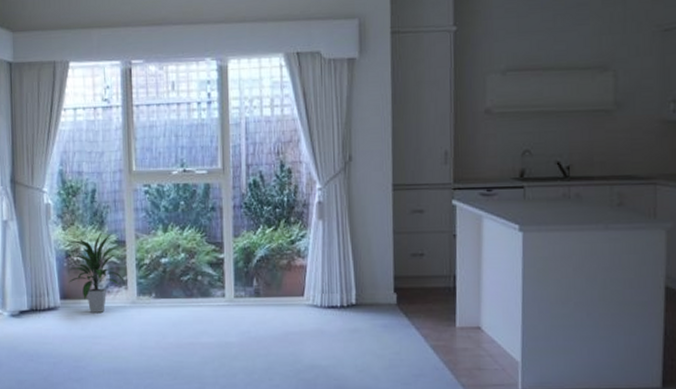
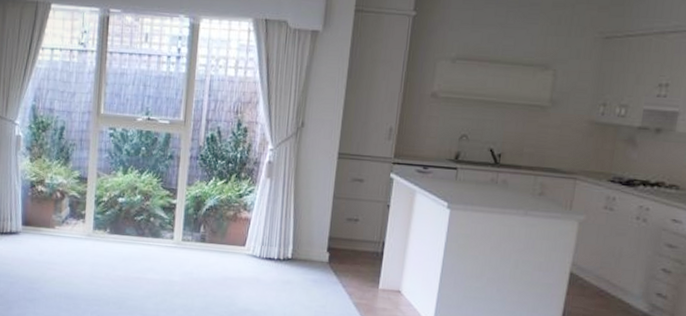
indoor plant: present [69,232,123,313] -> none [31,167,82,241]

